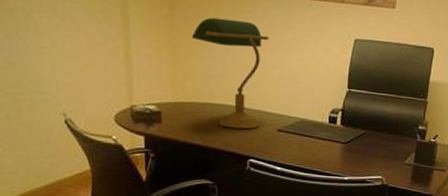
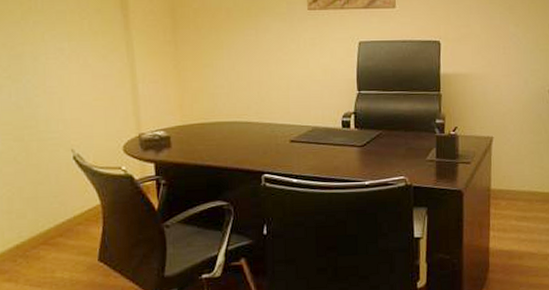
desk lamp: present [191,17,269,129] -> none [195,37,273,145]

